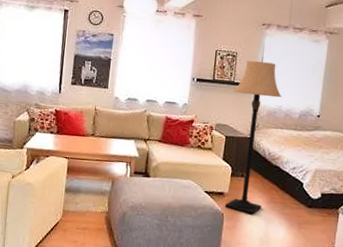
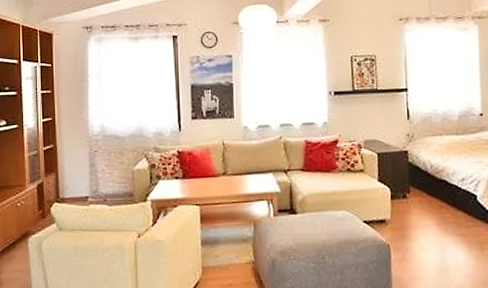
lamp: present [225,61,282,215] -> none [378,61,435,241]

